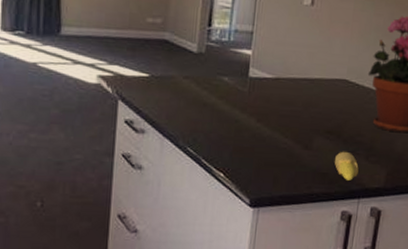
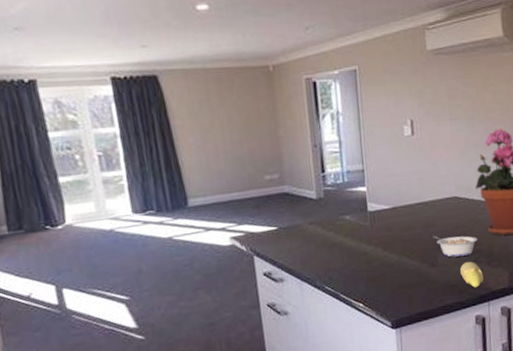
legume: none [312,117,360,145] -> present [432,236,478,257]

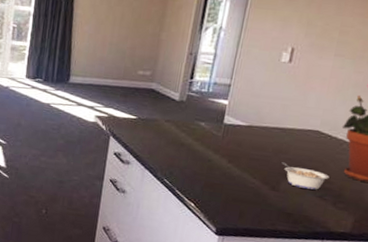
banana: present [459,261,484,287] -> none [300,195,325,223]

